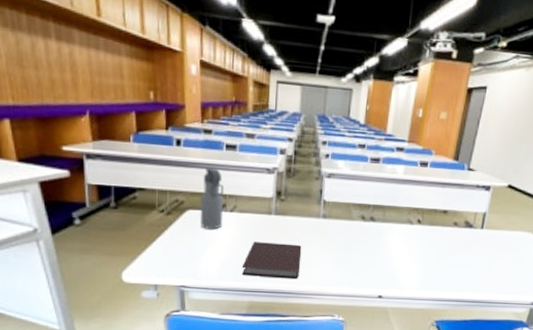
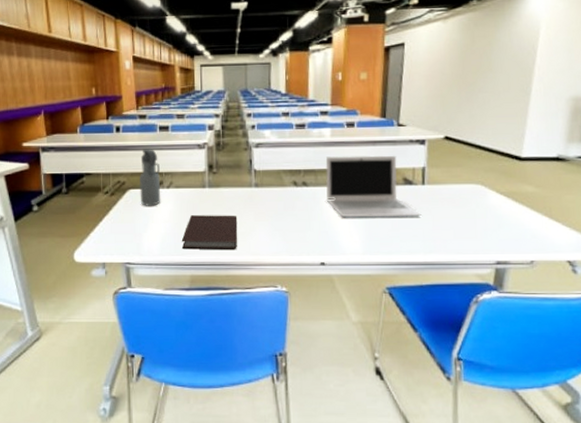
laptop: none [392,194,476,259] -> present [325,155,422,217]

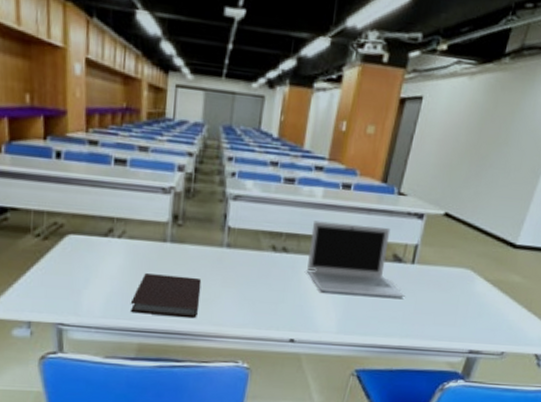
water bottle: present [140,149,161,206] -> none [82,185,111,258]

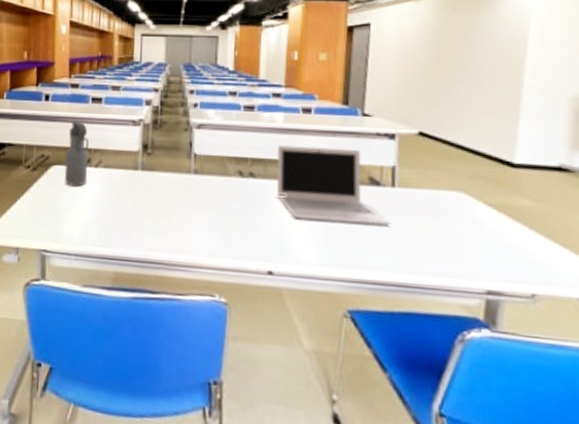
water bottle: none [82,185,111,258] -> present [64,121,89,186]
notebook: present [130,273,202,319] -> none [106,201,172,247]

